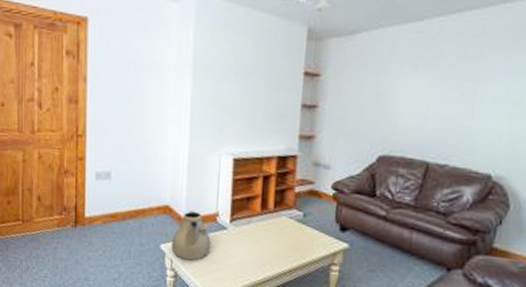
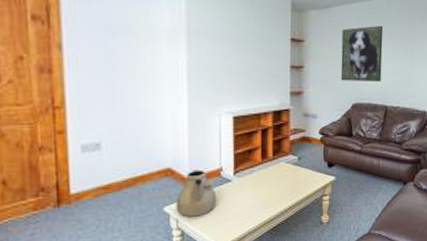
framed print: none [364,54,431,130] -> present [340,25,384,82]

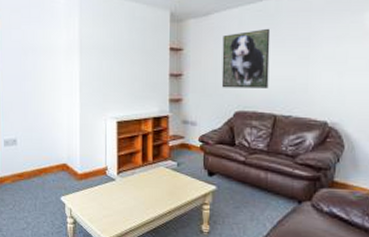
teapot: present [176,169,217,217] -> none [70,167,103,209]

